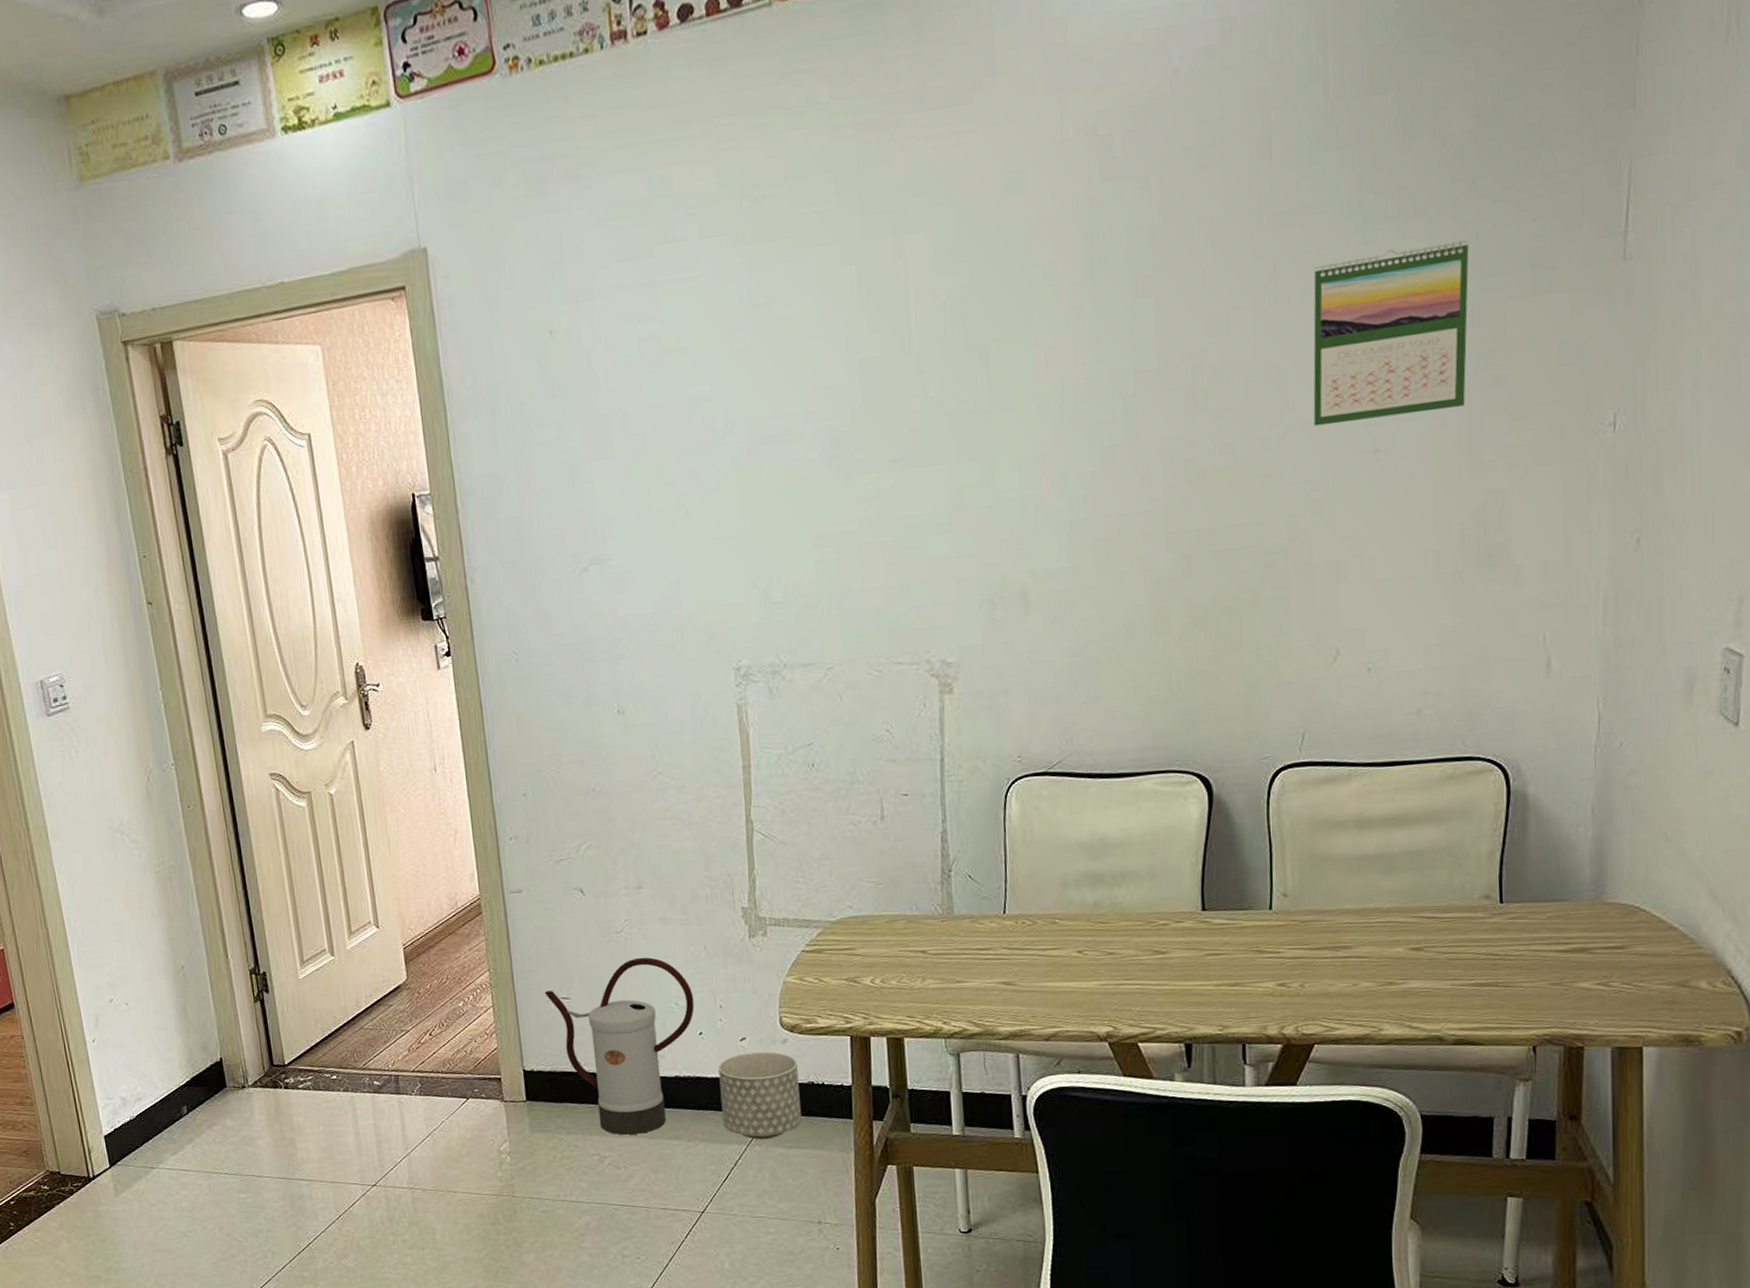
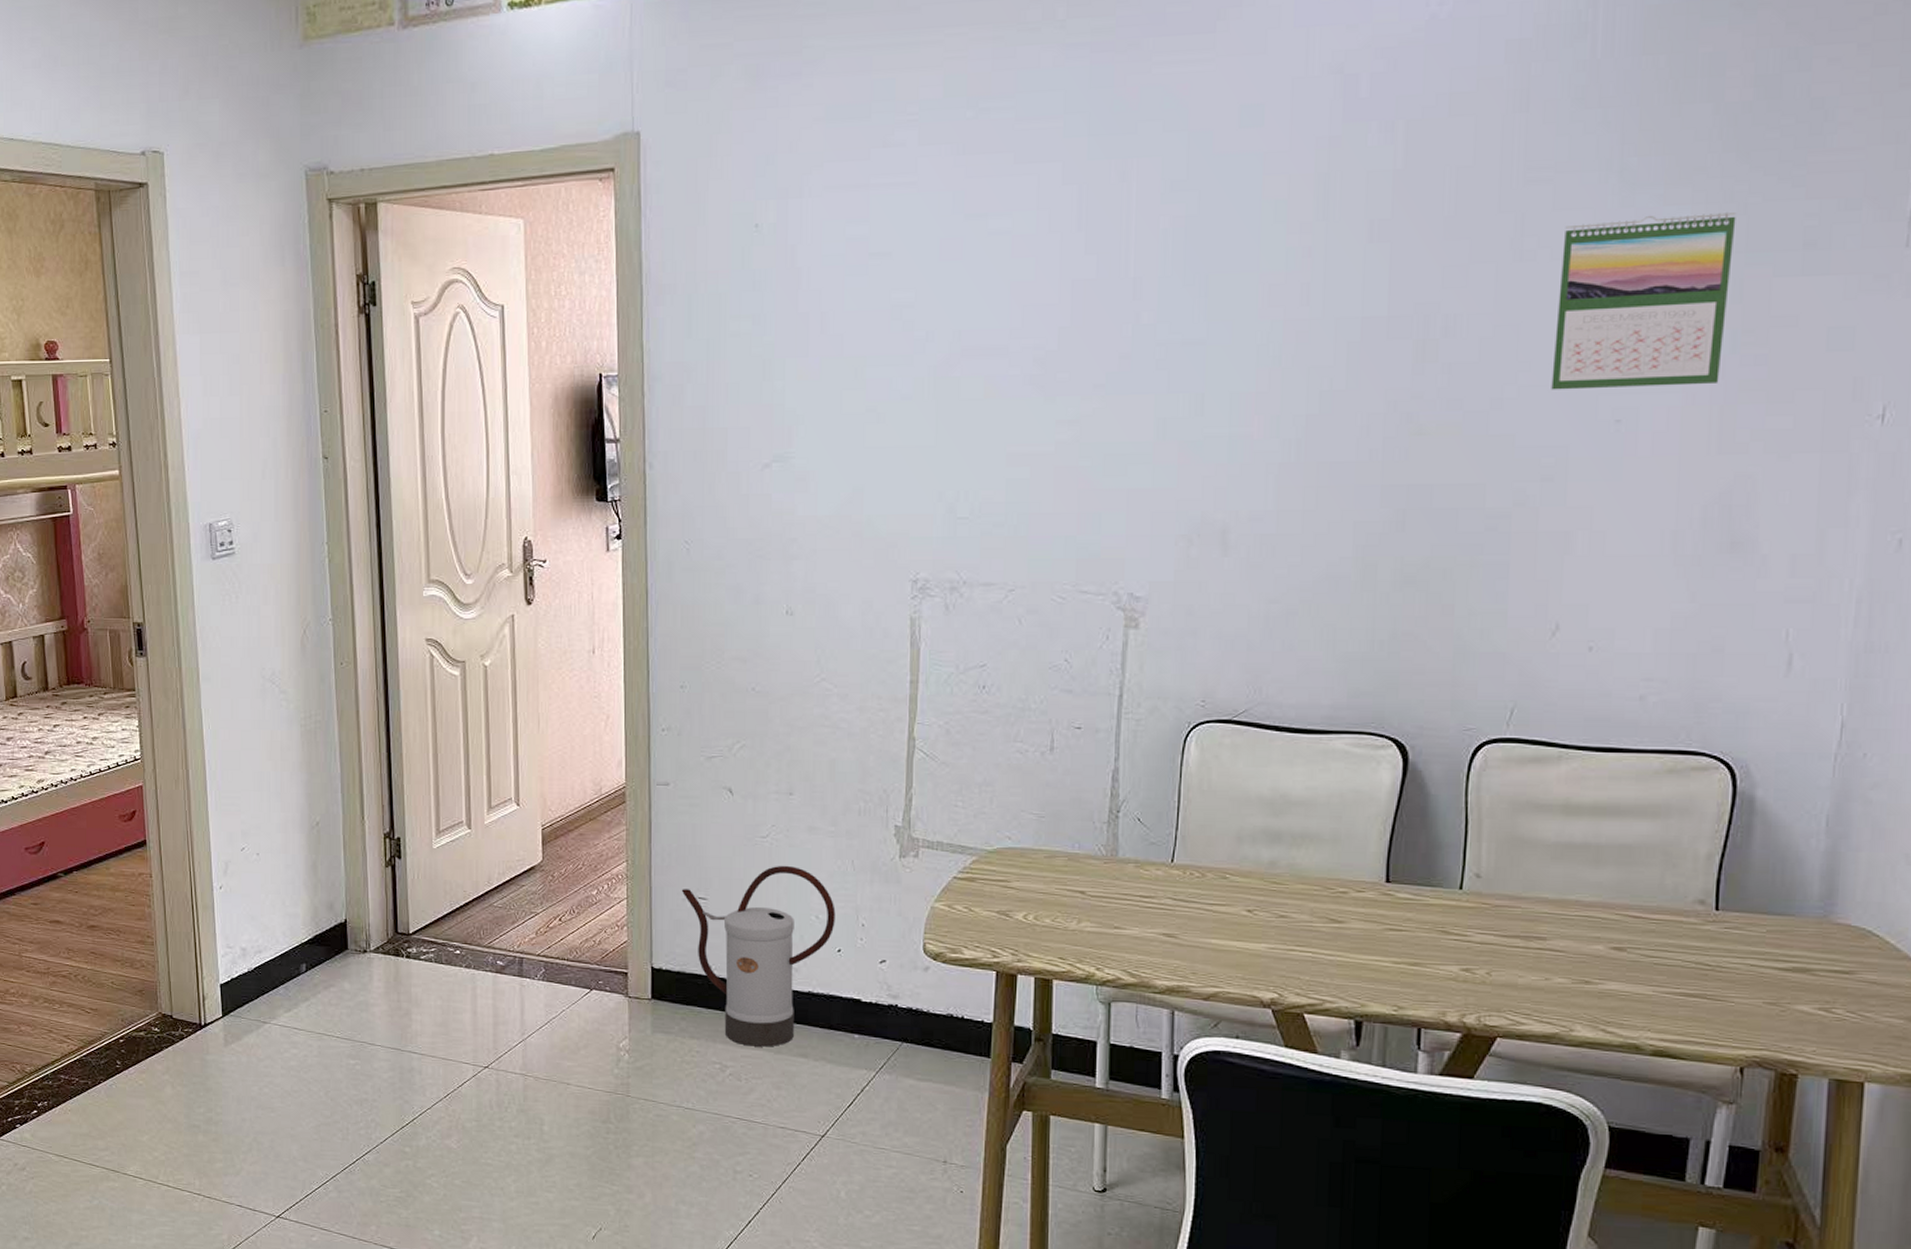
planter: present [718,1051,801,1140] -> none [853,976,937,1069]

